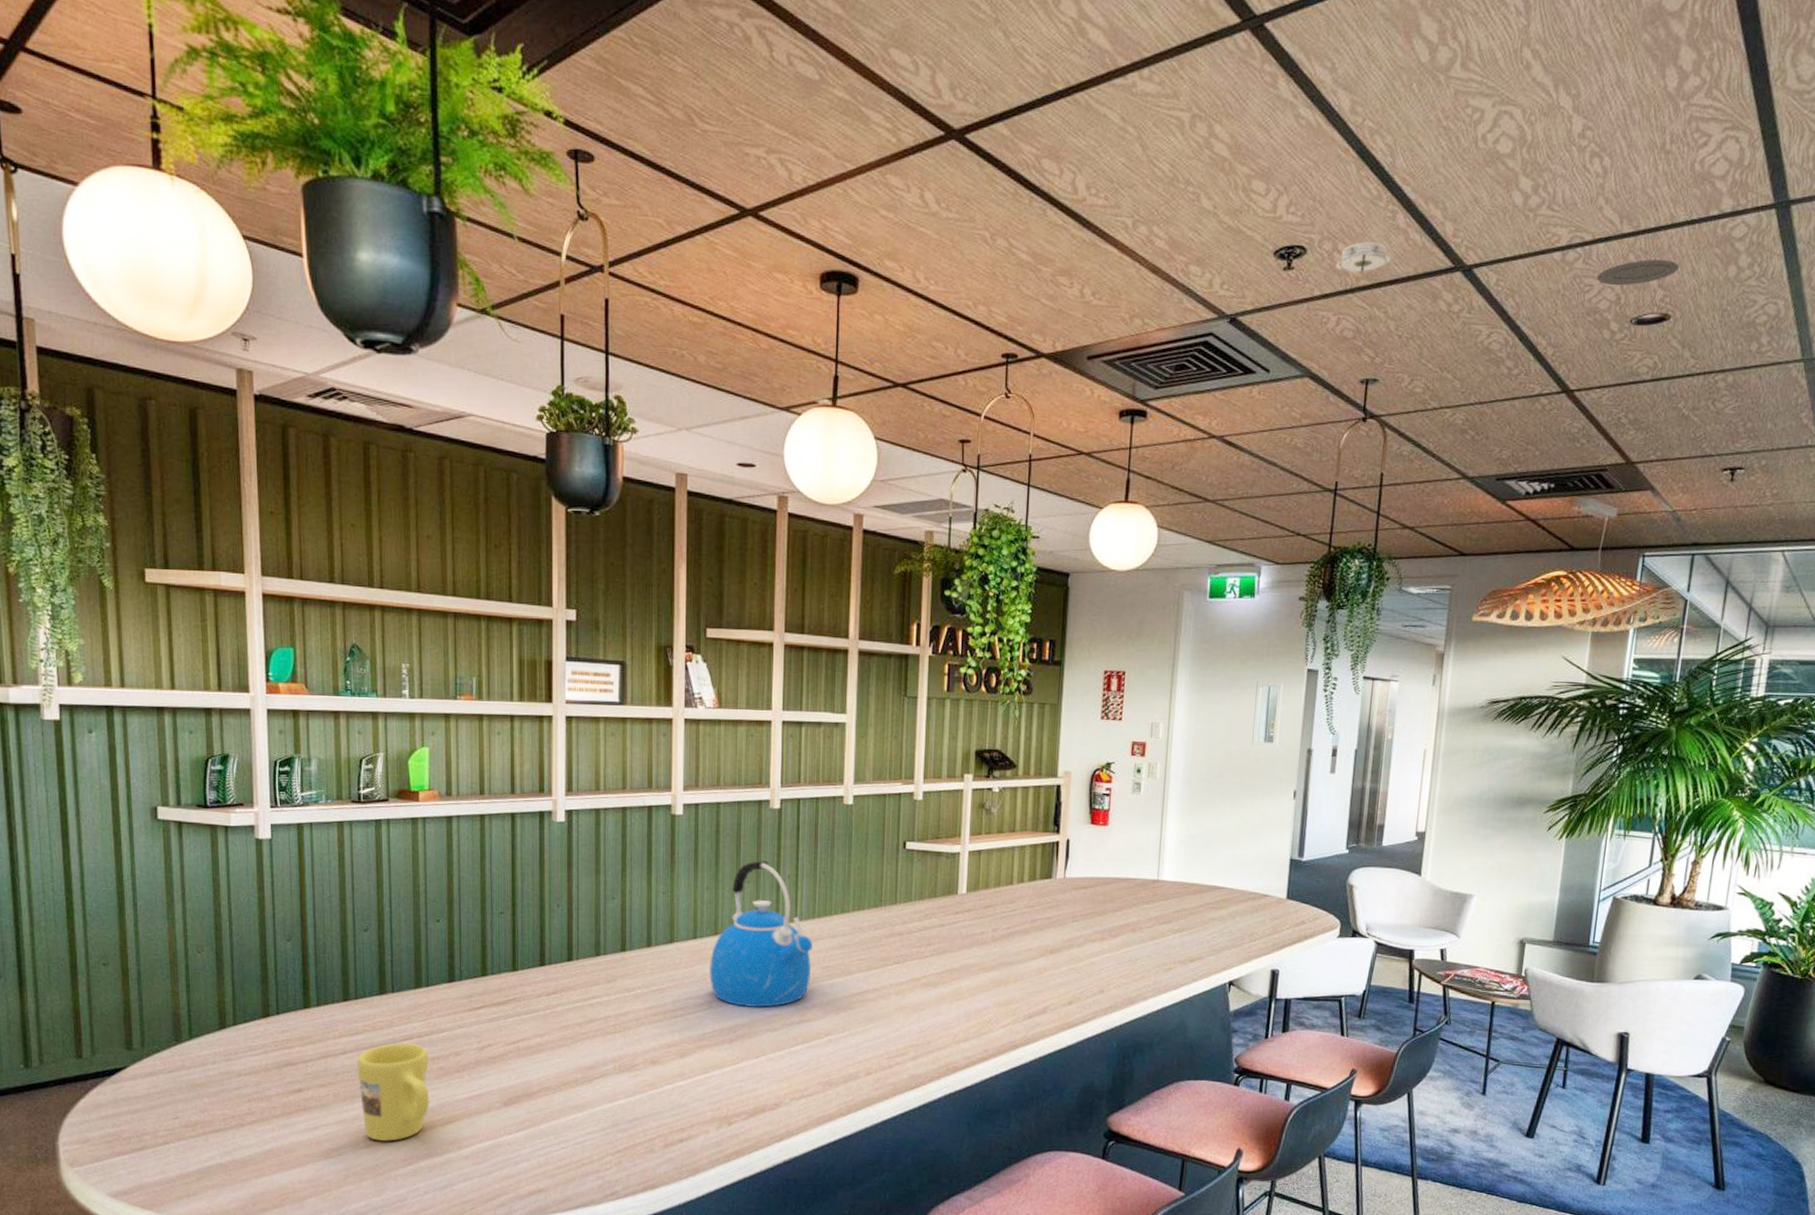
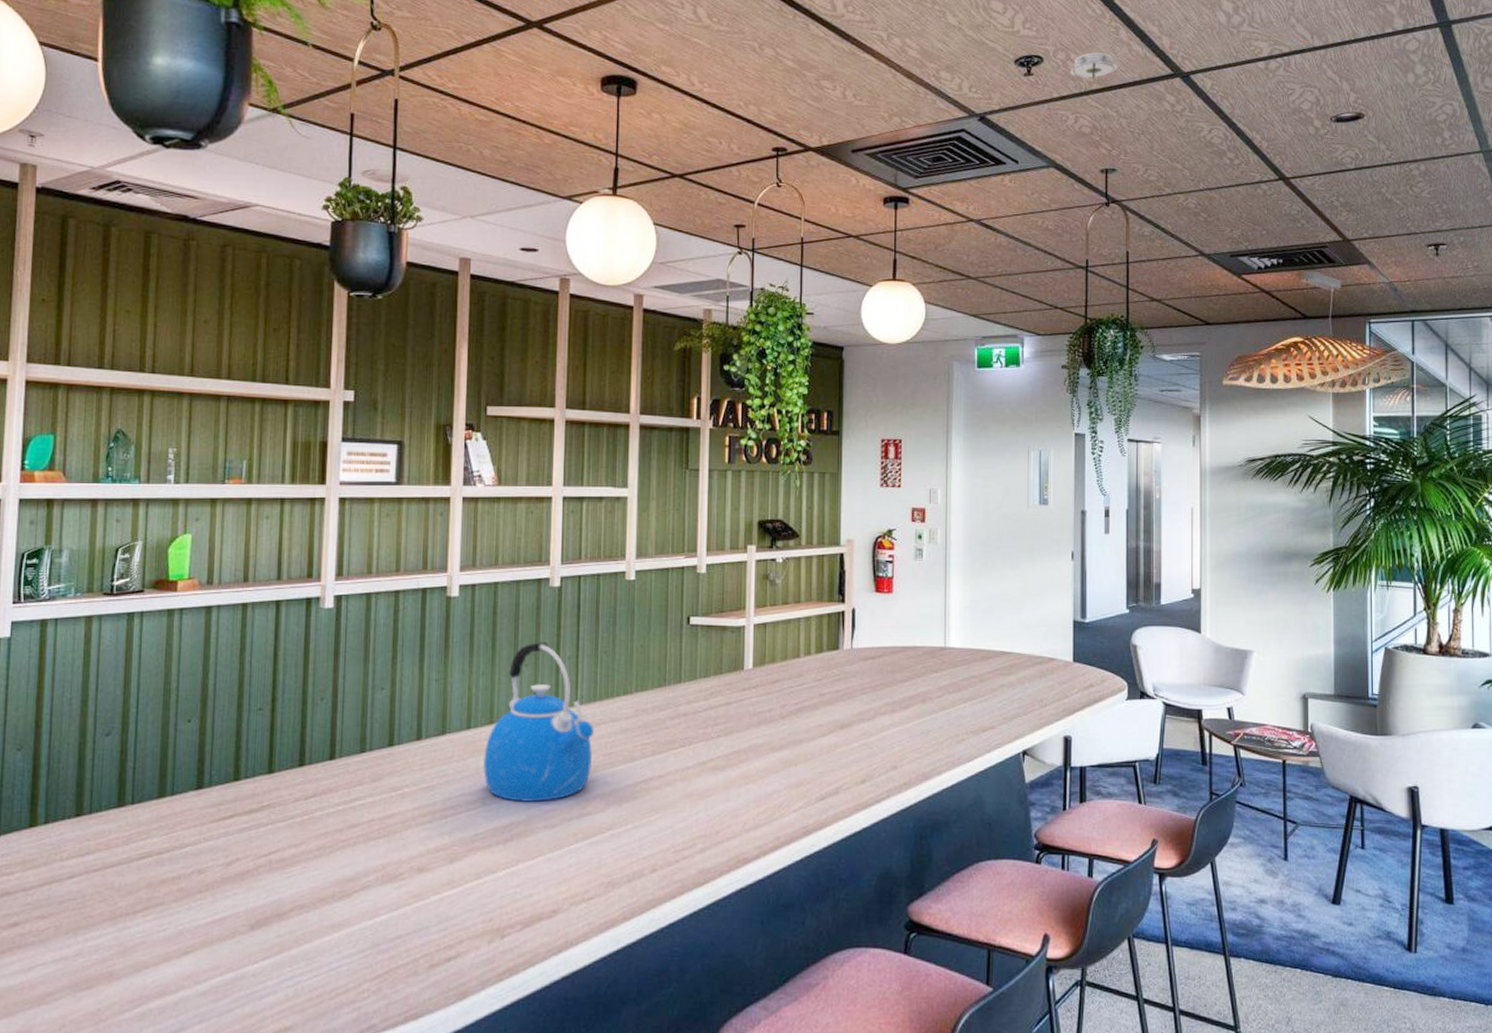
mug: present [357,1043,430,1141] -> none [84,862,168,980]
recessed light: present [1596,259,1680,286] -> none [1297,68,1366,90]

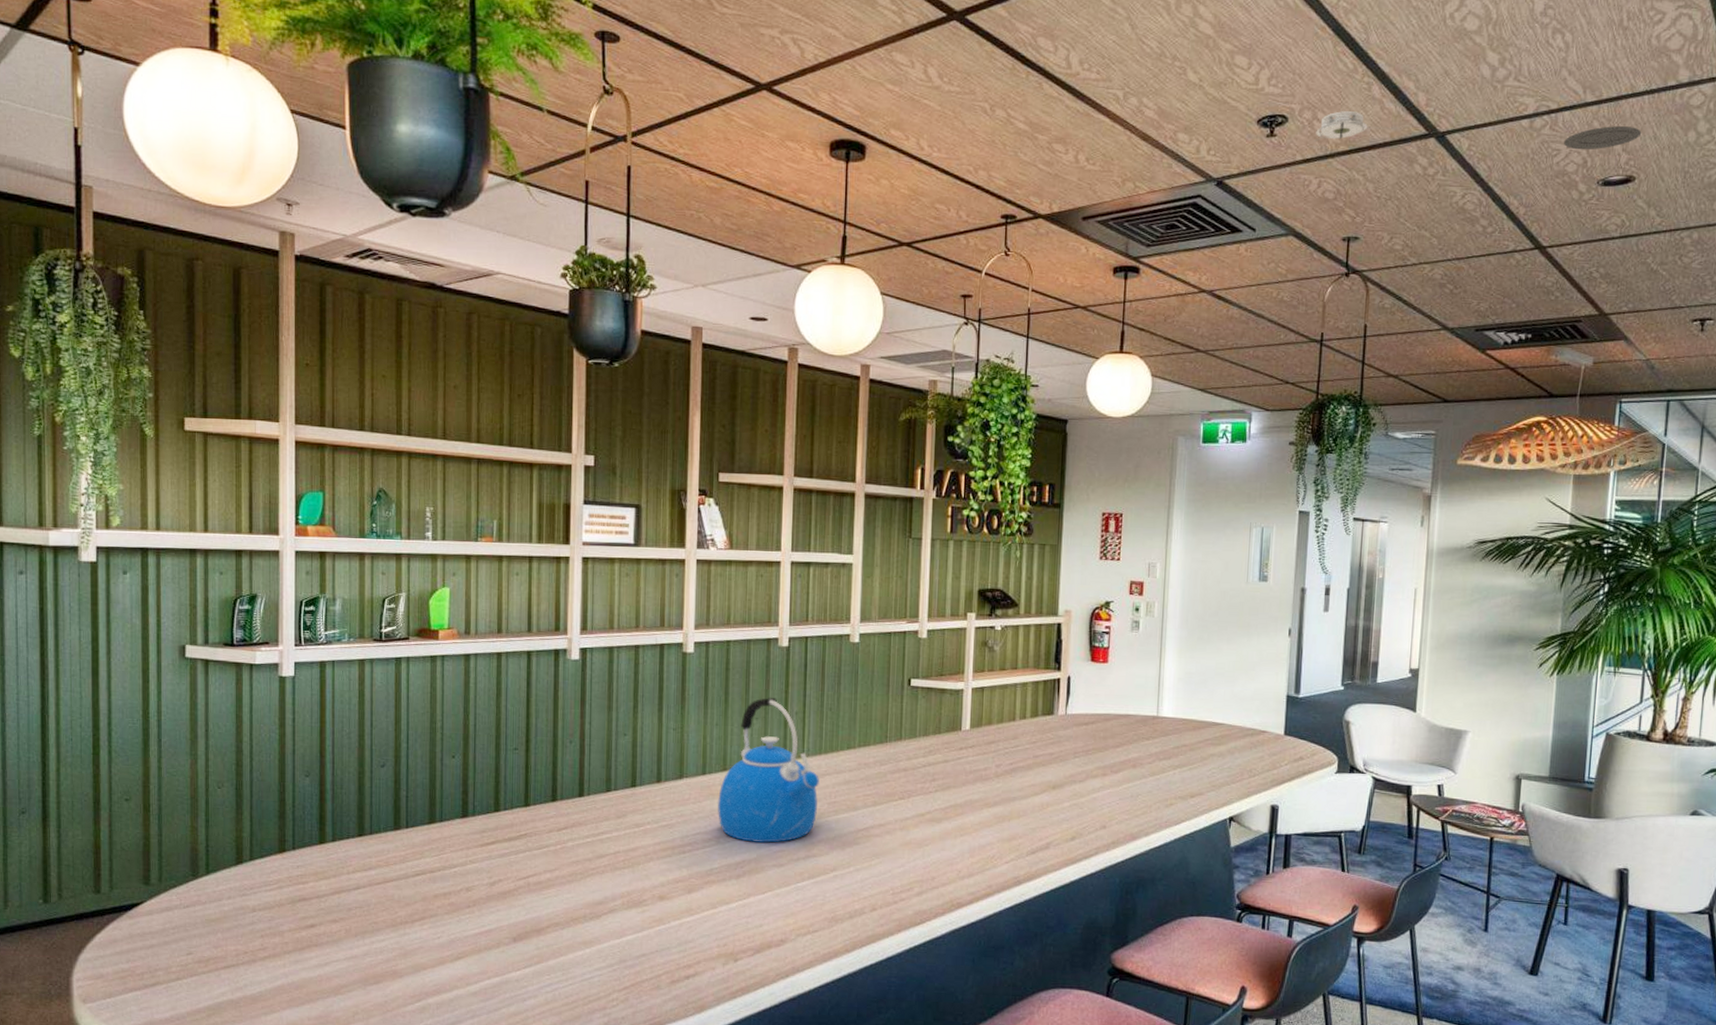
recessed light: none [1297,68,1366,90] -> present [1563,126,1642,150]

